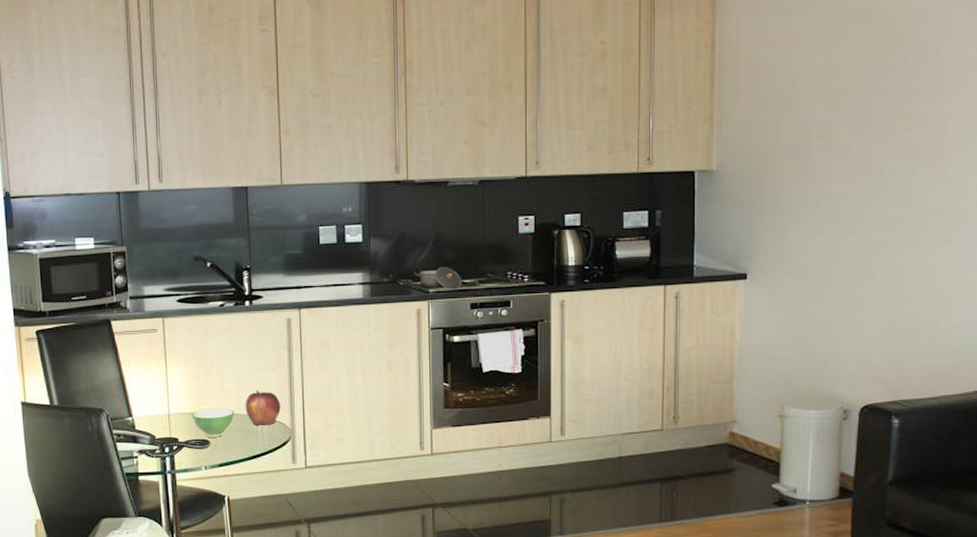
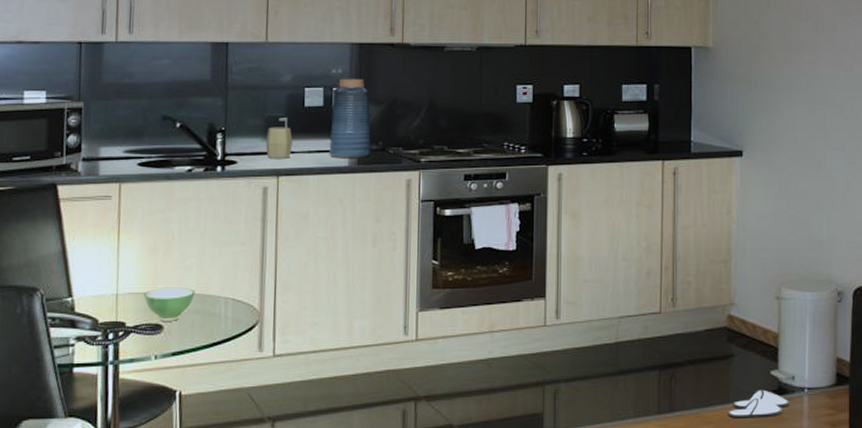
fruit: present [245,390,281,426] -> none [208,266,249,309]
soap dispenser: none [287,255,311,294] -> present [265,117,293,160]
vase: none [344,215,382,291] -> present [329,78,371,159]
cooking pot: present [413,267,462,290] -> none [405,135,456,160]
slippers: none [728,501,791,528] -> present [727,389,790,419]

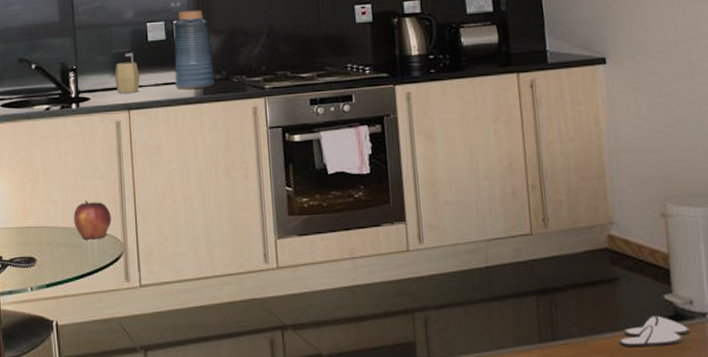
bowl: present [144,287,195,321] -> none [16,221,62,254]
fruit: none [208,266,249,309] -> present [73,200,111,241]

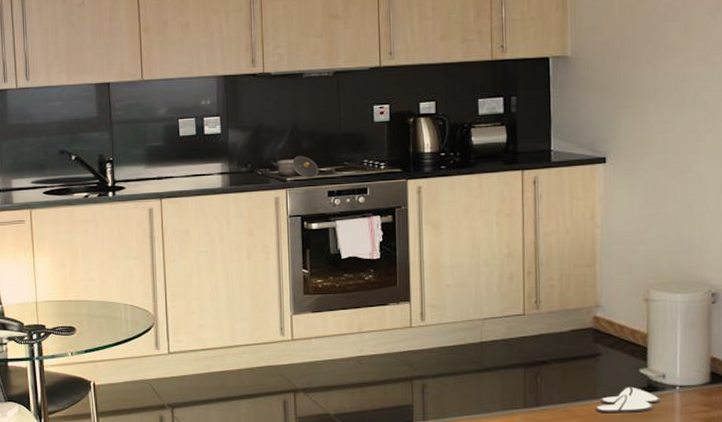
fruit: present [73,200,111,241] -> none [109,278,144,313]
soap dispenser: present [114,53,140,94] -> none [148,147,171,184]
vase: present [173,10,215,90] -> none [203,108,240,181]
cooking pot: none [247,61,300,85] -> present [271,156,319,178]

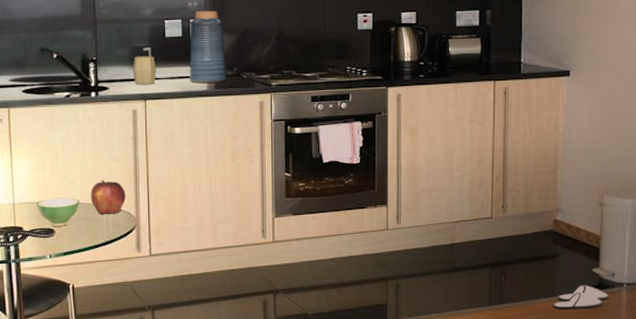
bowl: none [58,295,99,324] -> present [36,197,80,226]
fruit: none [109,278,144,313] -> present [90,179,126,215]
soap dispenser: none [148,147,171,184] -> present [133,47,156,85]
vase: none [203,108,240,181] -> present [189,10,226,84]
cooking pot: present [271,156,319,178] -> none [256,61,304,83]

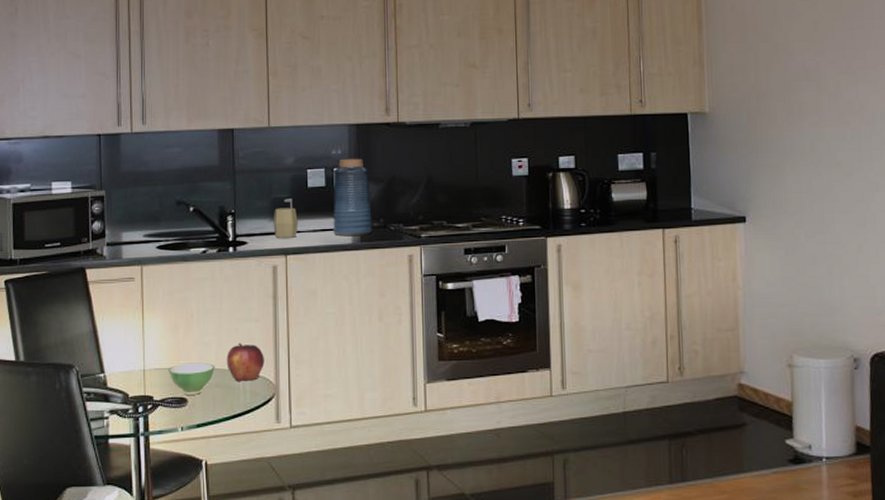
slippers: present [552,284,610,310] -> none [742,459,808,489]

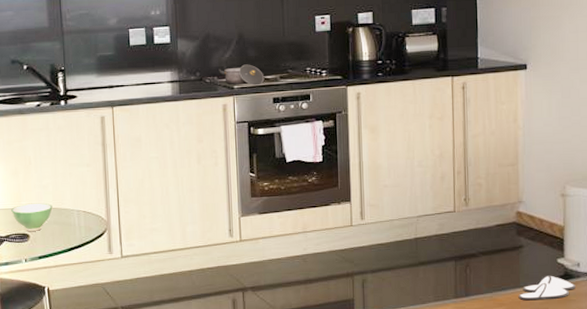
fruit: present [226,342,264,382] -> none [62,185,96,219]
soap dispenser: present [273,199,298,239] -> none [99,56,122,93]
vase: present [333,158,372,237] -> none [153,18,190,89]
cooking pot: none [405,210,455,235] -> present [219,64,265,86]
slippers: none [742,459,808,489] -> present [518,275,576,301]

